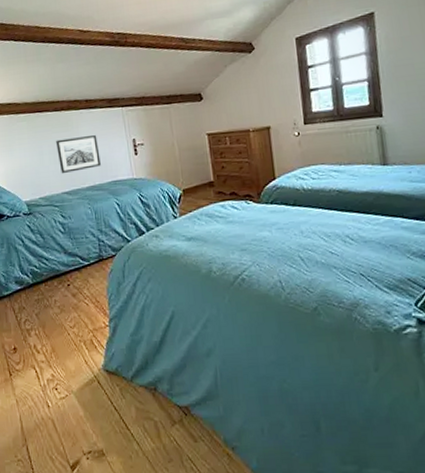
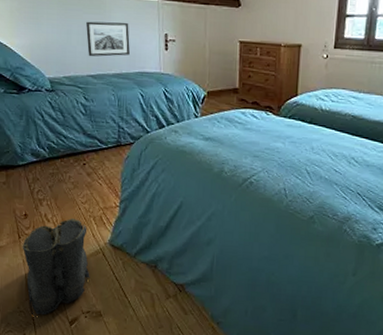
boots: none [14,345,87,464] -> present [22,218,90,316]

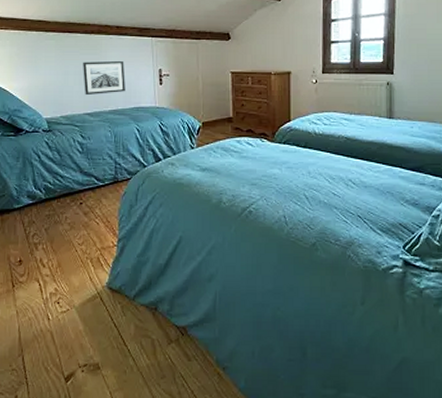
boots: present [22,218,90,316] -> none [15,261,87,374]

